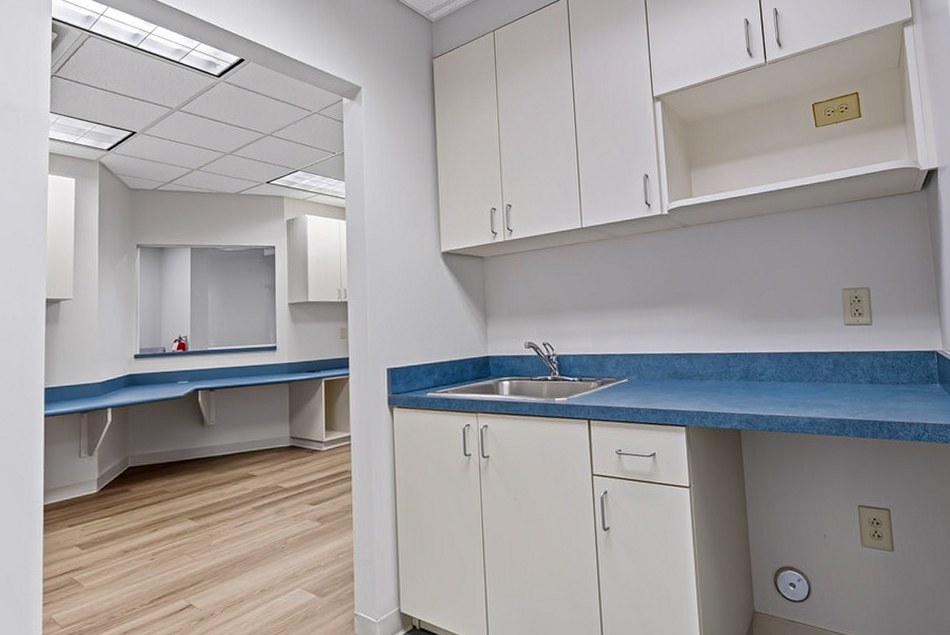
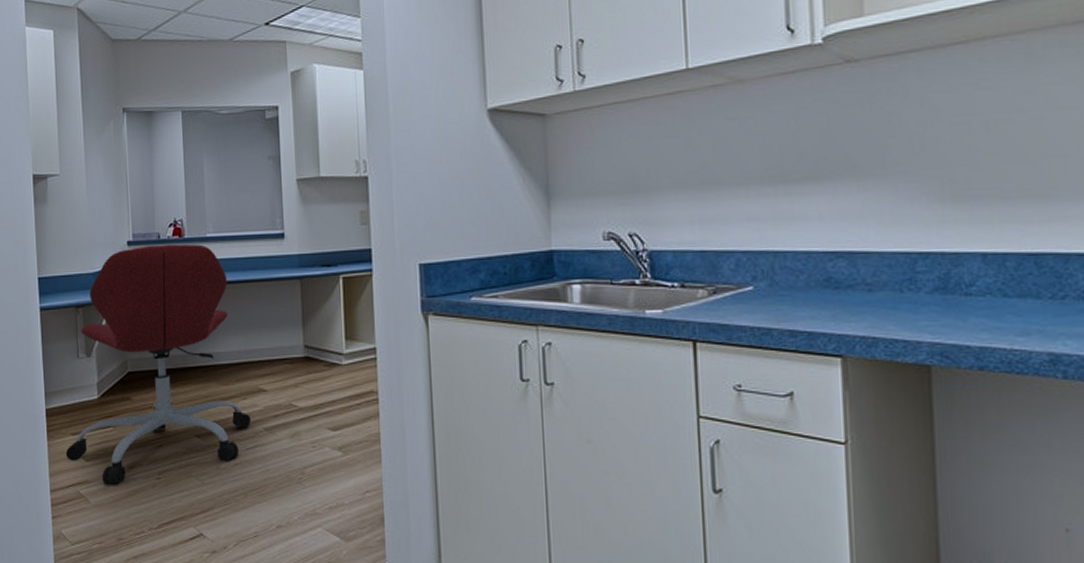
office chair: none [61,356,242,569] -> present [65,243,252,485]

